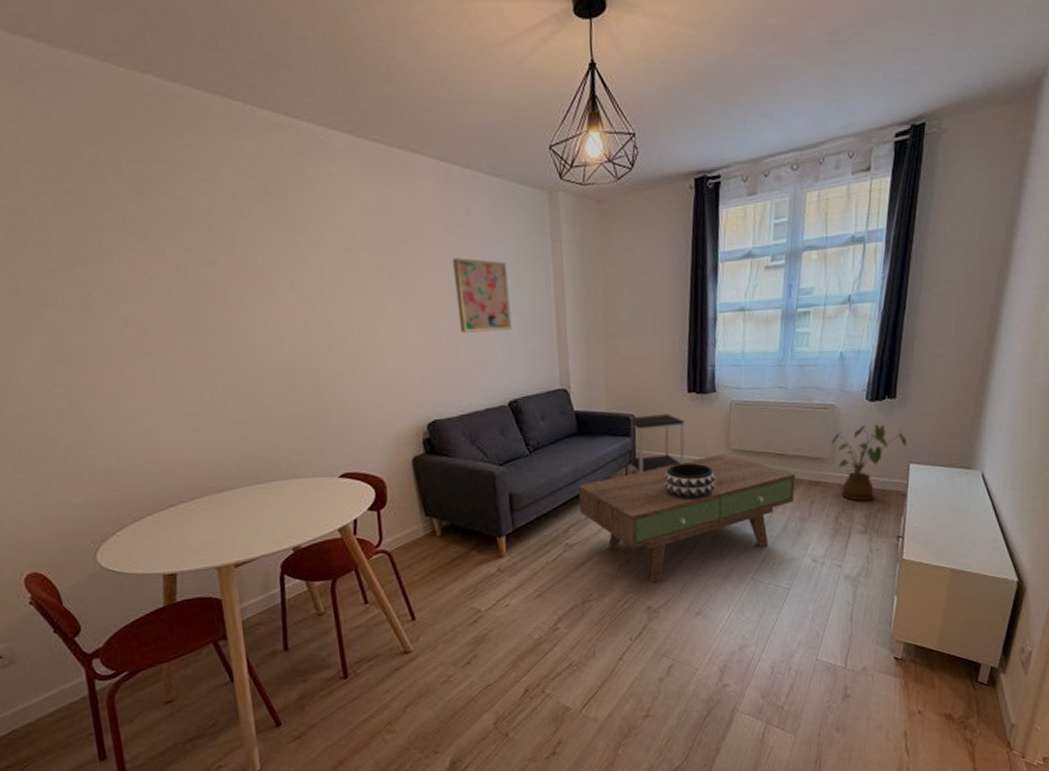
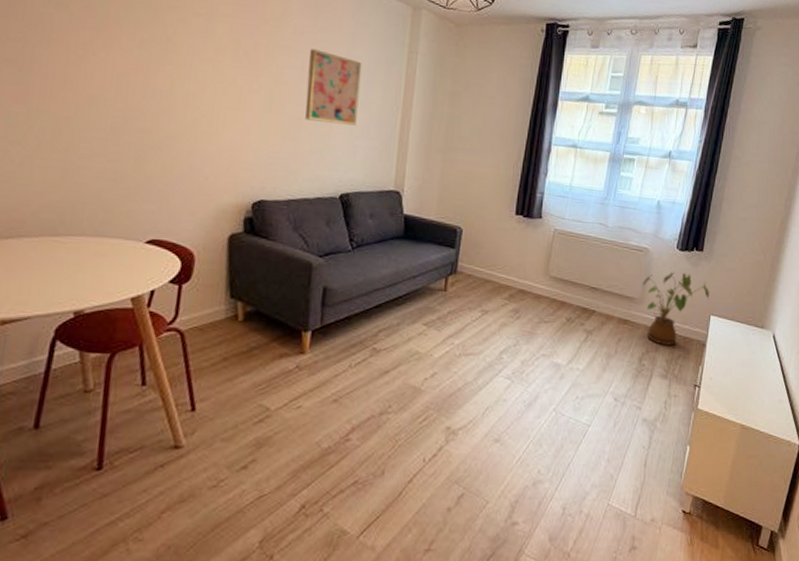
coffee table: present [579,453,796,583] -> none [392,279,607,402]
side table: present [626,413,685,476] -> none [446,229,509,287]
decorative bowl: present [664,462,716,500] -> none [481,282,532,322]

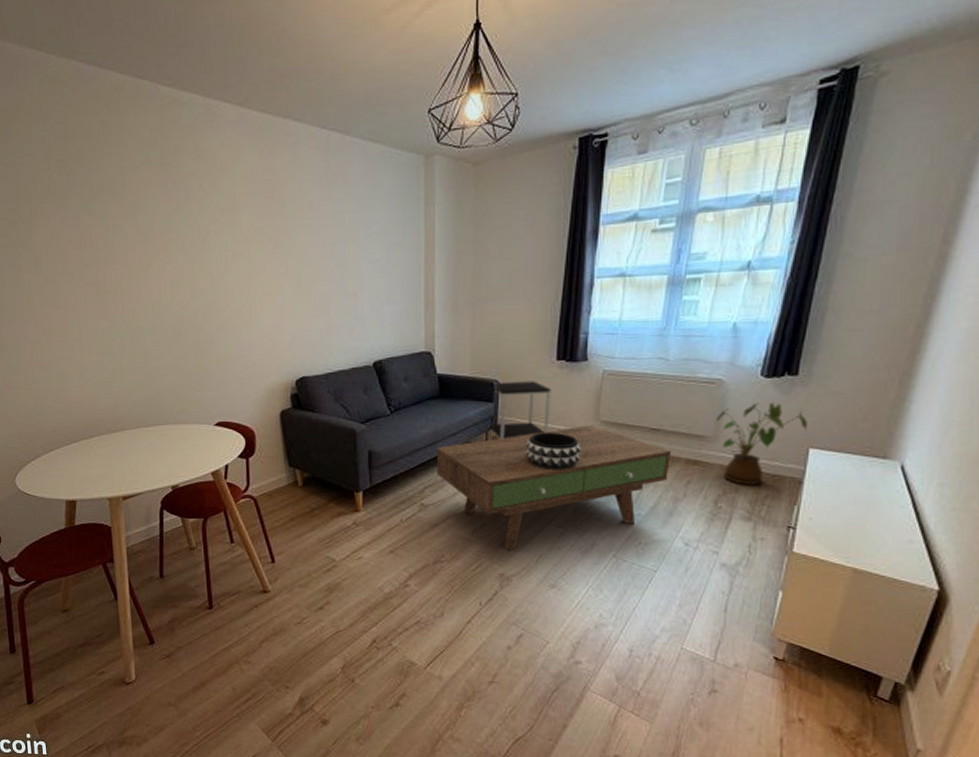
wall art: present [305,48,362,126] -> none [328,222,381,295]
coffee table: none [392,279,607,402] -> present [436,425,672,550]
side table: none [446,229,509,287] -> present [487,381,551,442]
decorative bowl: none [481,282,532,322] -> present [526,432,582,471]

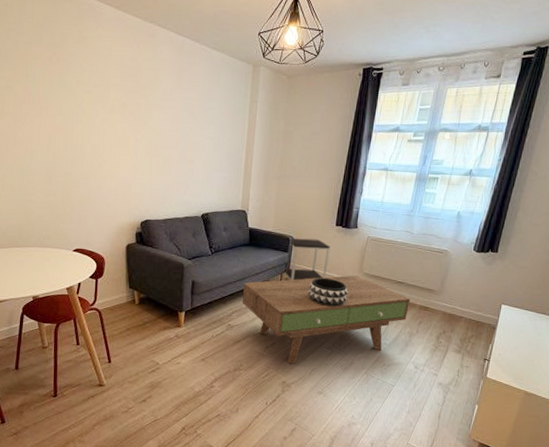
house plant: present [716,403,808,485] -> none [442,270,502,328]

